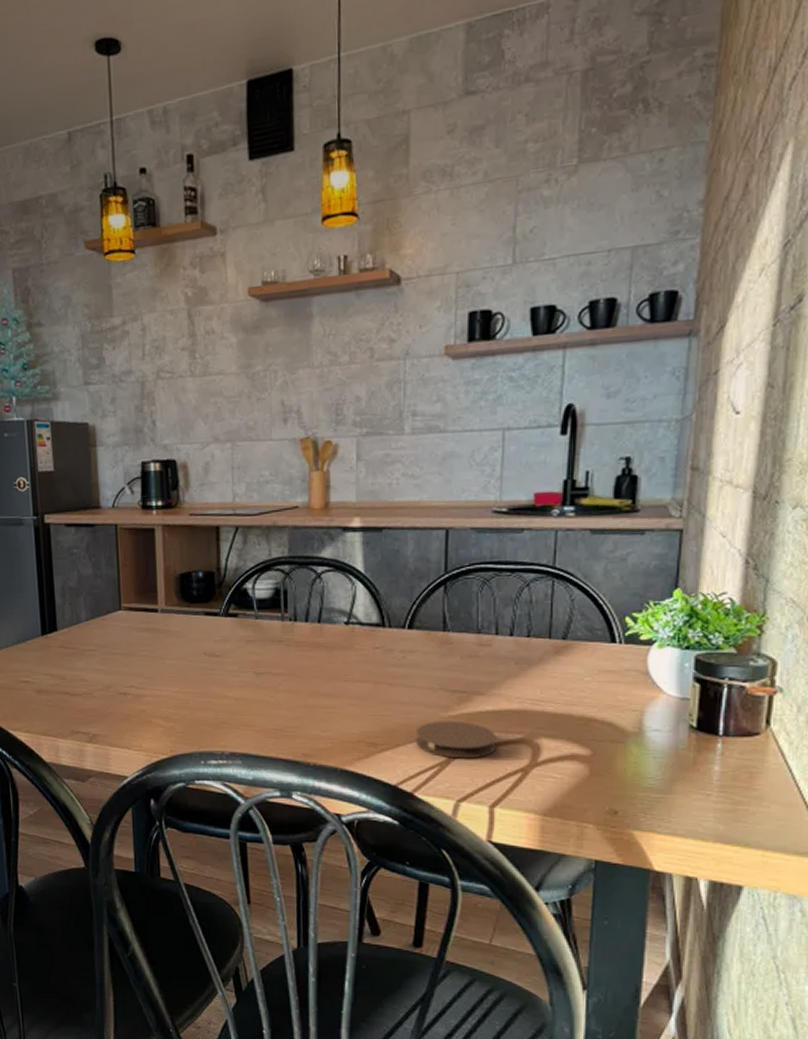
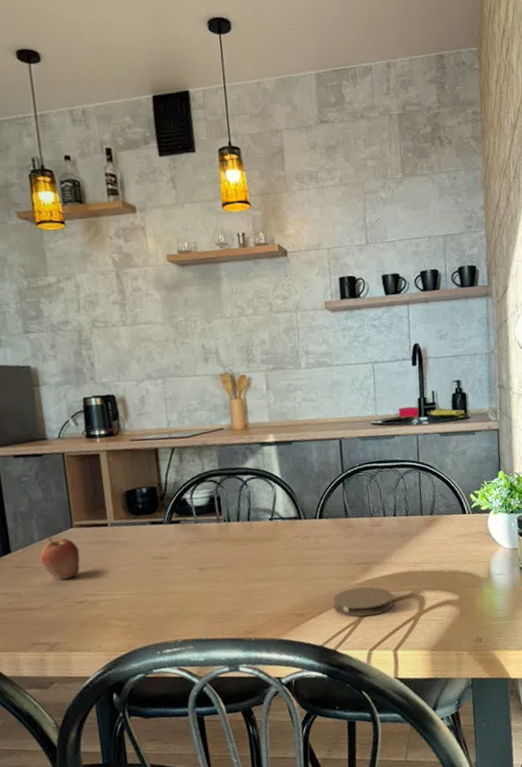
fruit: none [86,617,127,666] -> present [40,536,80,580]

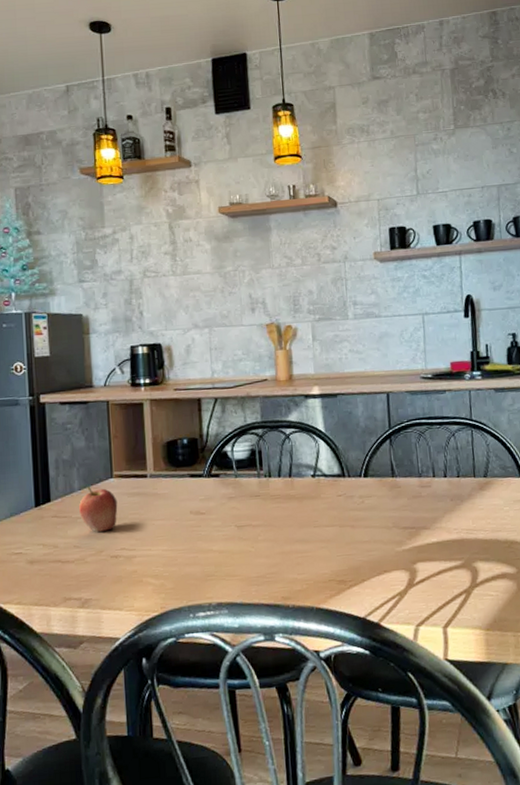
coaster: present [333,586,394,617] -> none [377,553,443,588]

